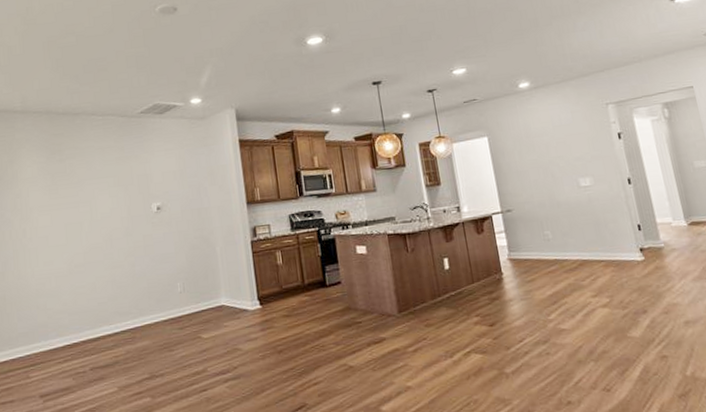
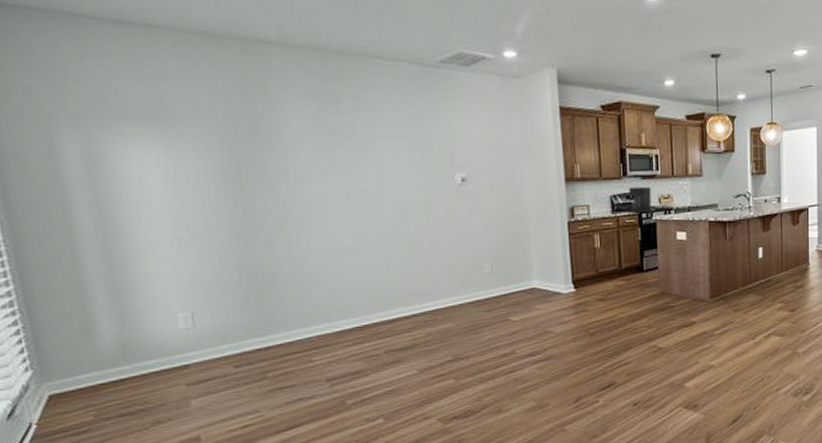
coffee maker: none [306,204,330,230] -> present [627,186,652,214]

